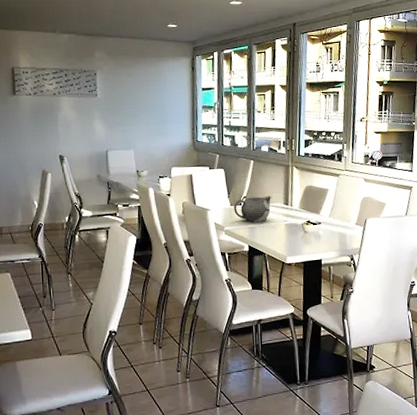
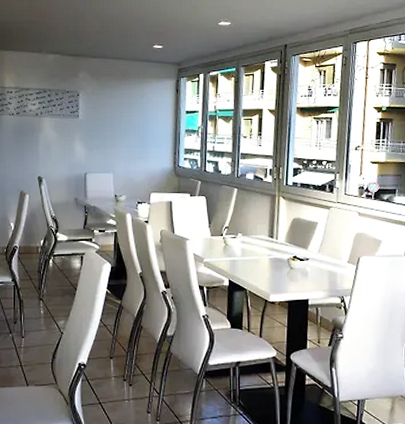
teapot: present [234,196,272,222] -> none [215,227,256,255]

